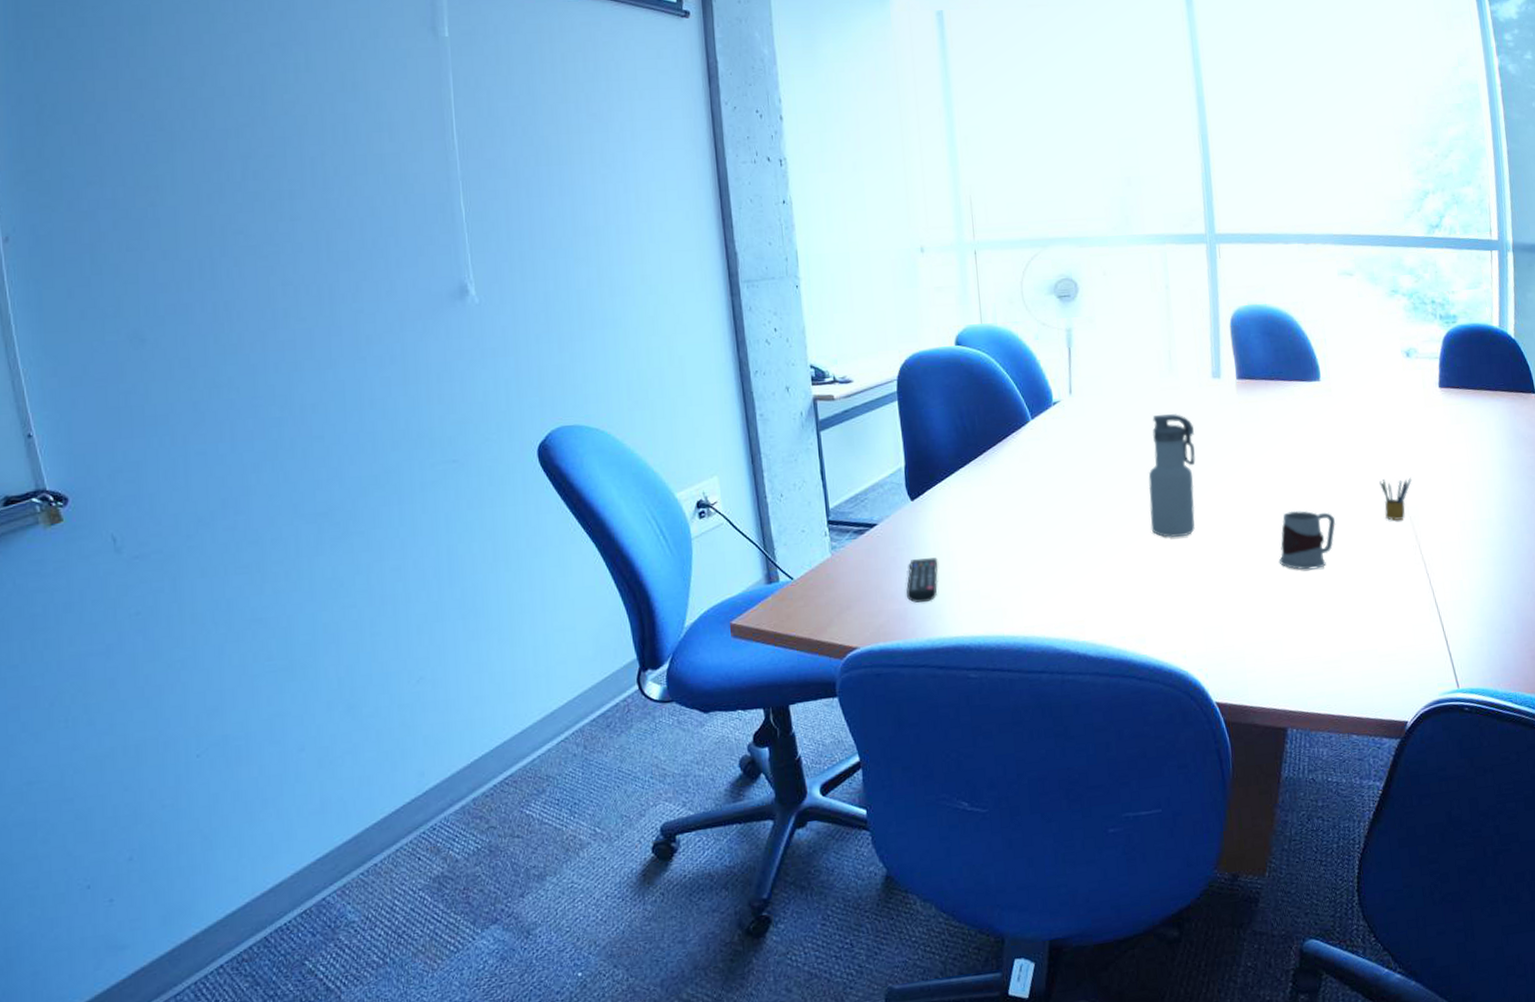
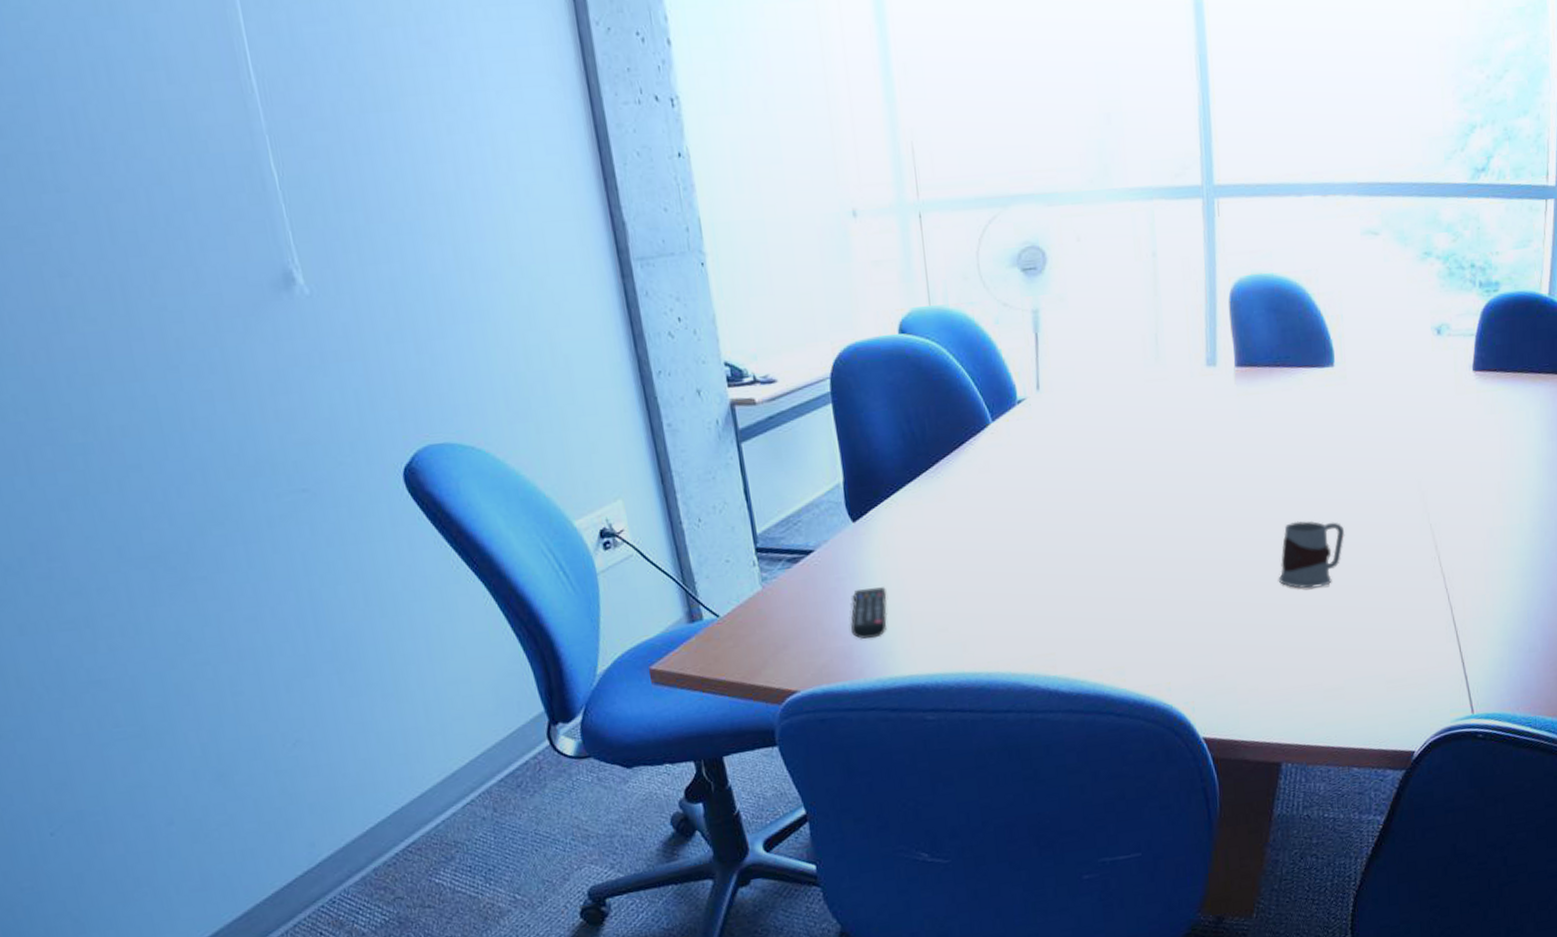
water bottle: present [1148,414,1196,538] -> none [1129,410,1185,556]
pencil box: present [1379,477,1412,520] -> none [1397,478,1434,529]

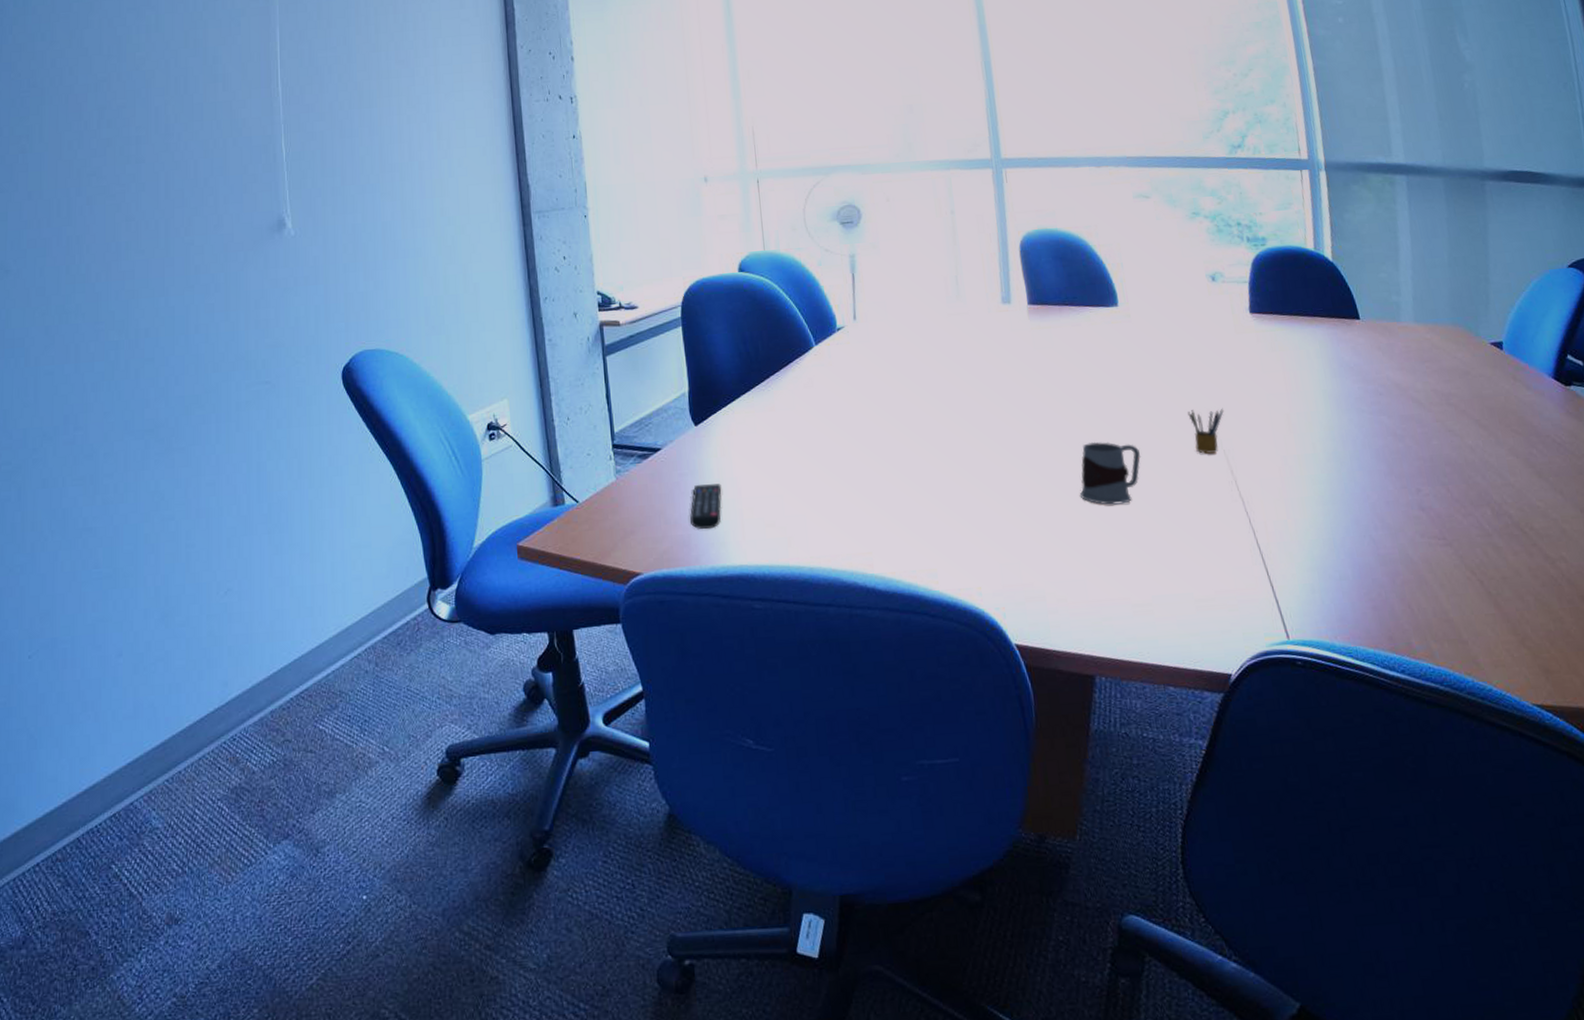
pencil box: none [1397,478,1434,529] -> present [1188,408,1224,454]

